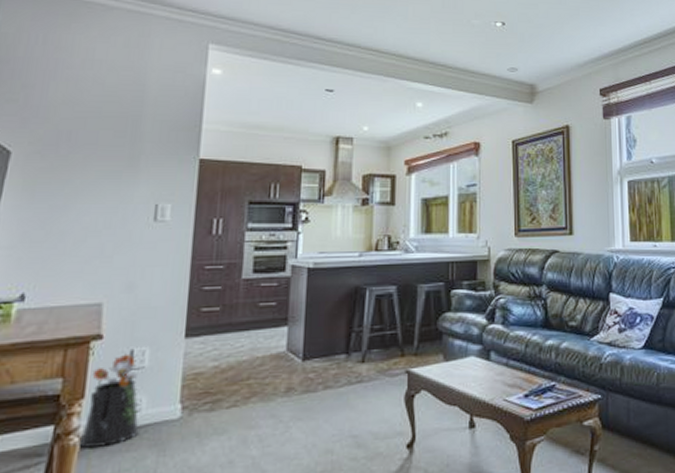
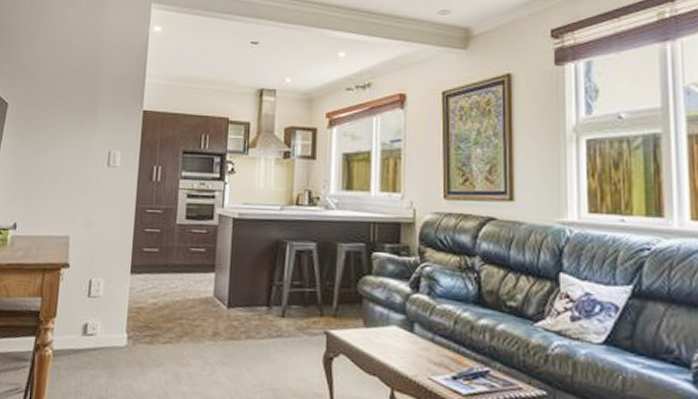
watering can: present [78,353,139,448] -> none [52,282,95,361]

